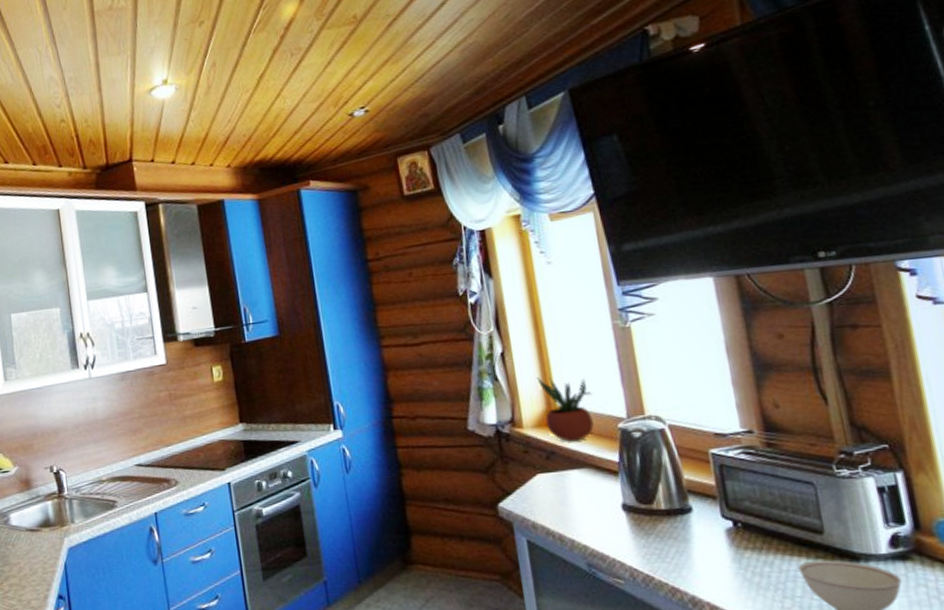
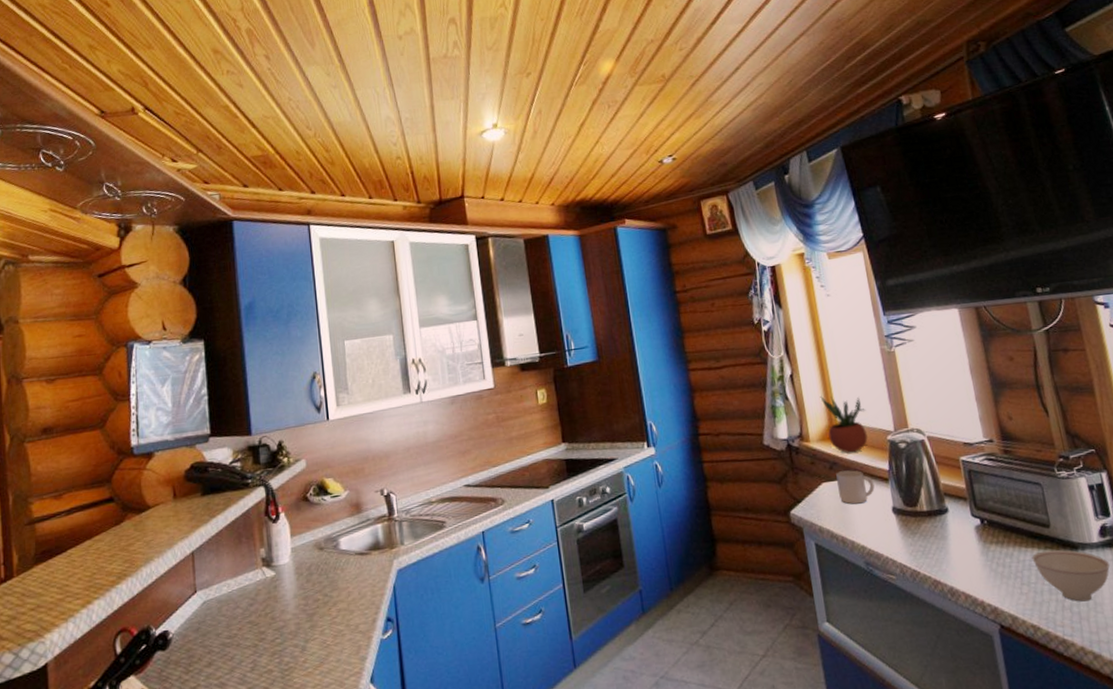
mug: none [554,461,601,499] -> present [836,470,875,505]

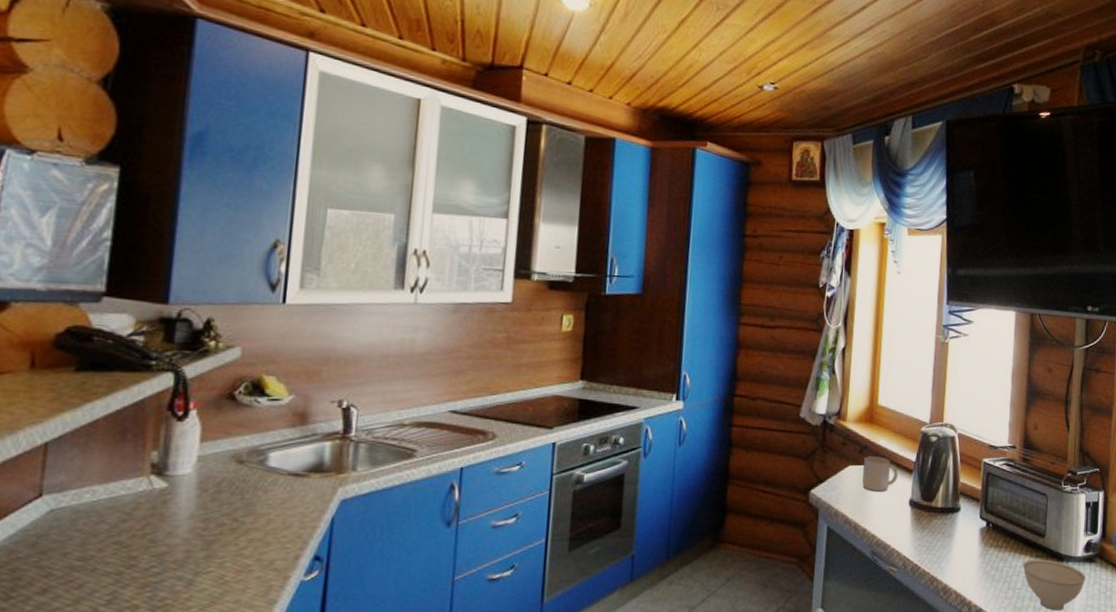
potted plant: present [820,395,868,453] -> none [866,375,907,439]

